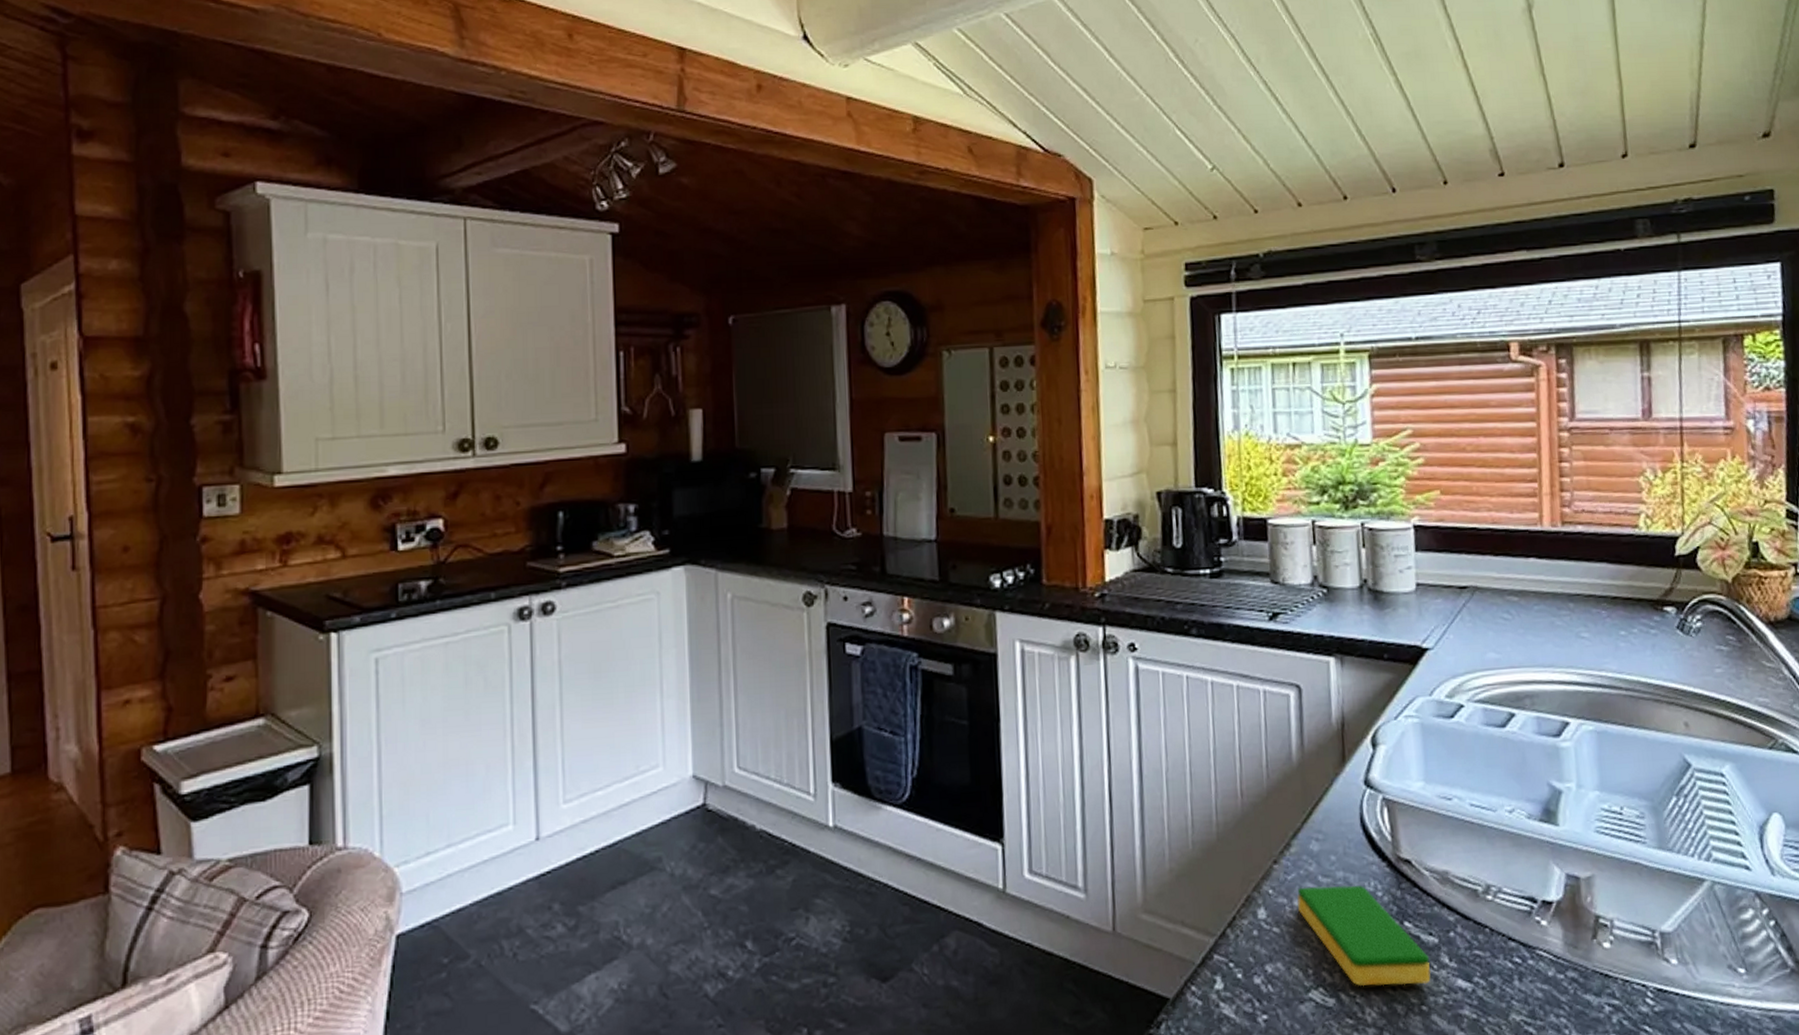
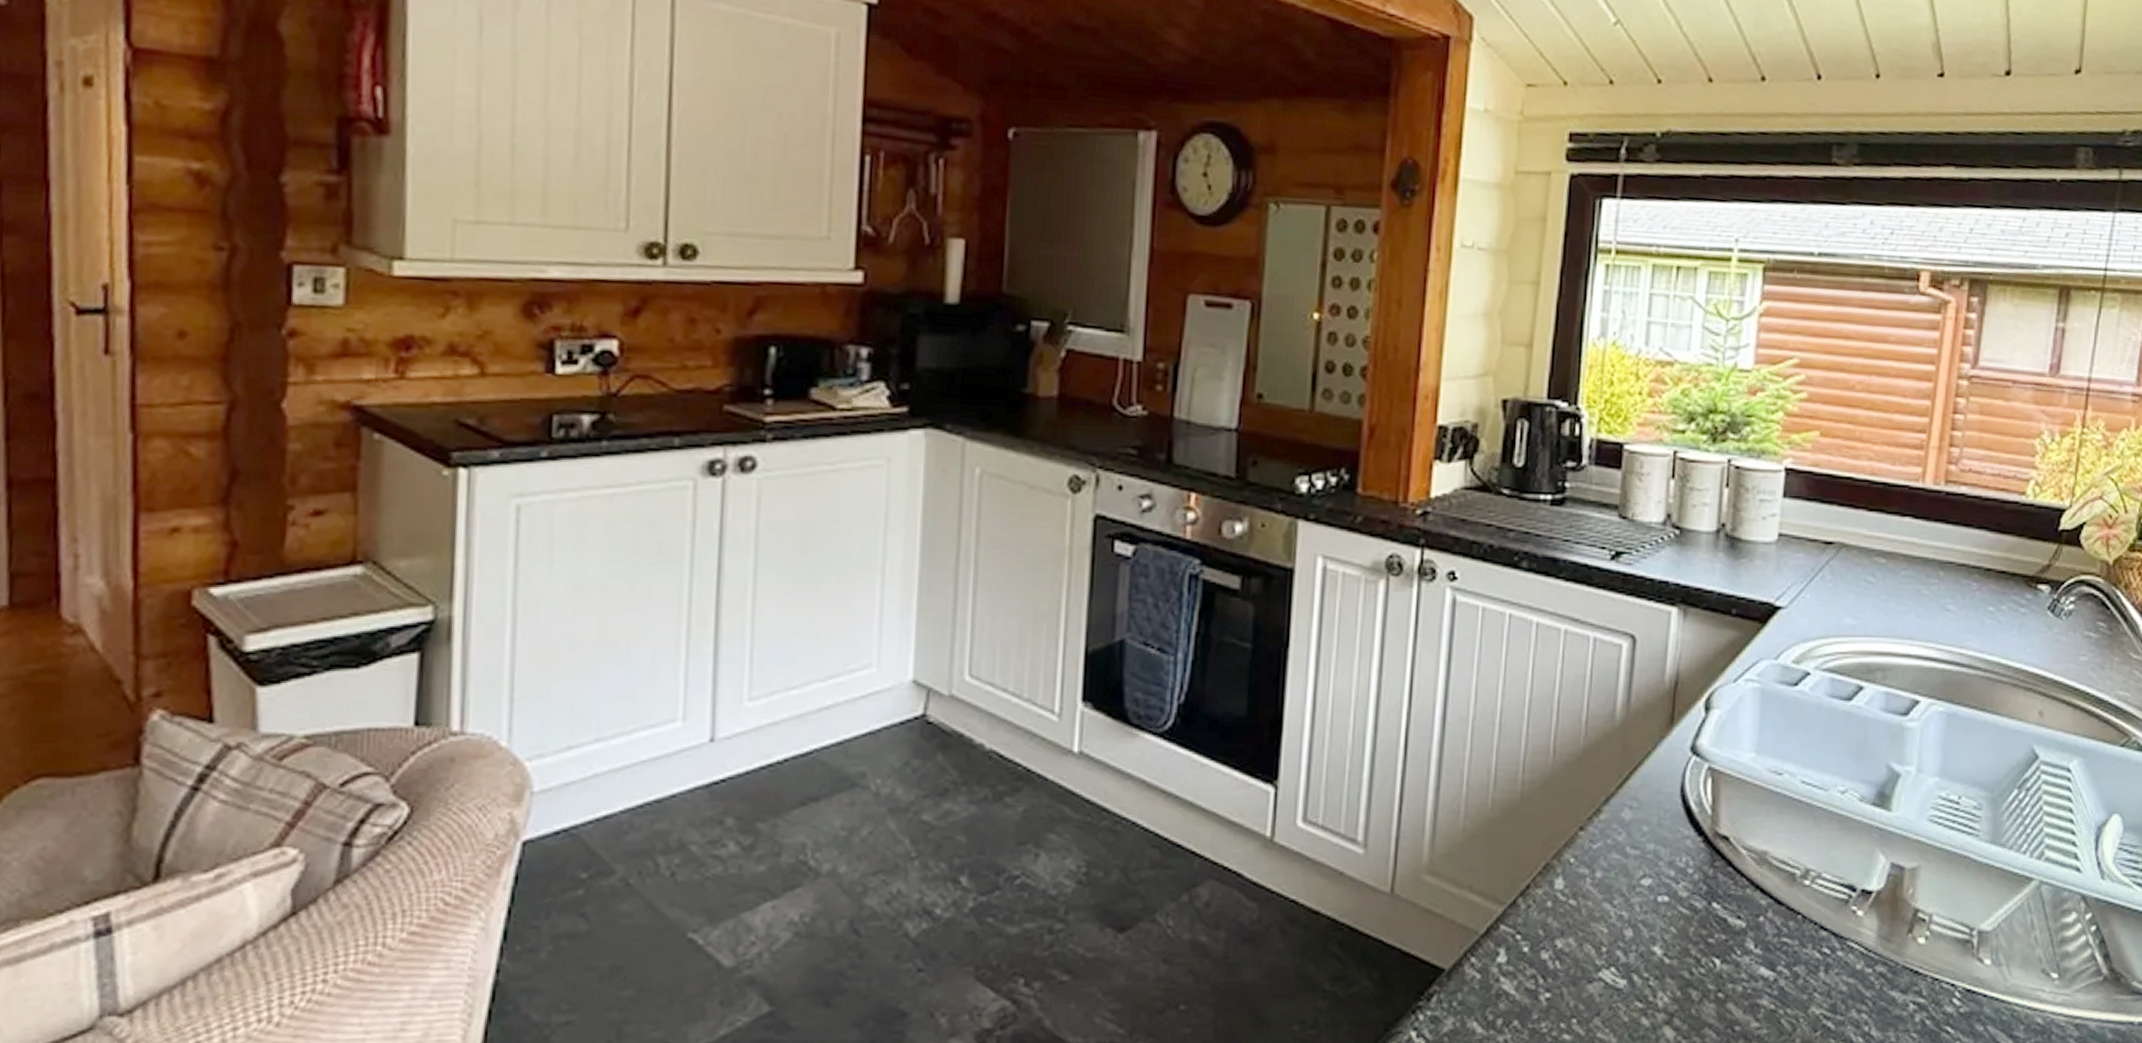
dish sponge: present [1296,885,1431,987] -> none [1599,857,1735,971]

